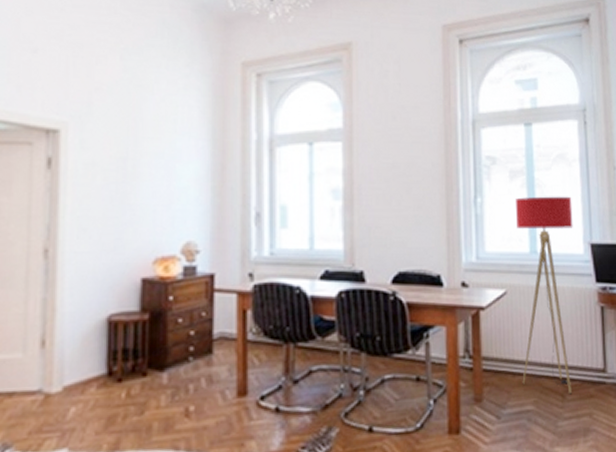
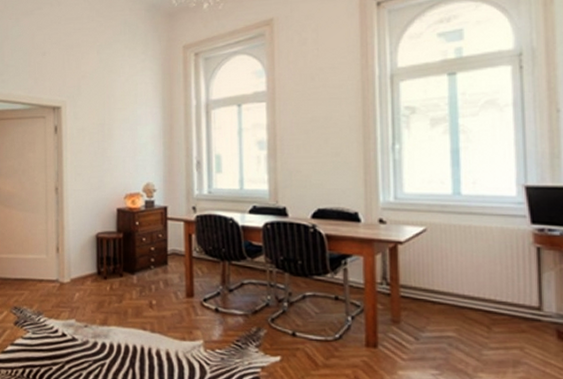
floor lamp: present [516,196,573,395] -> none [437,140,504,327]

